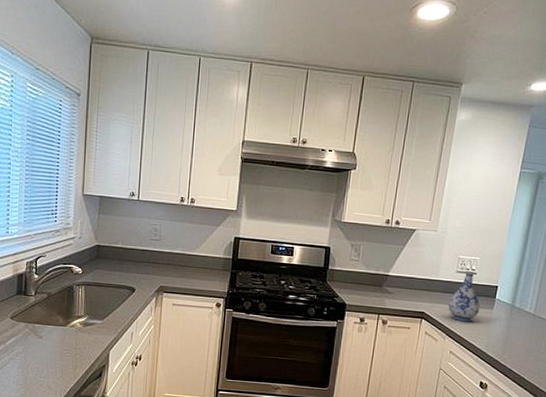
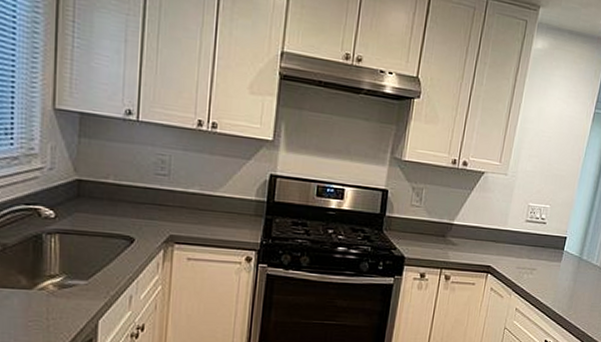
vase: present [448,271,481,322] -> none [515,220,549,277]

